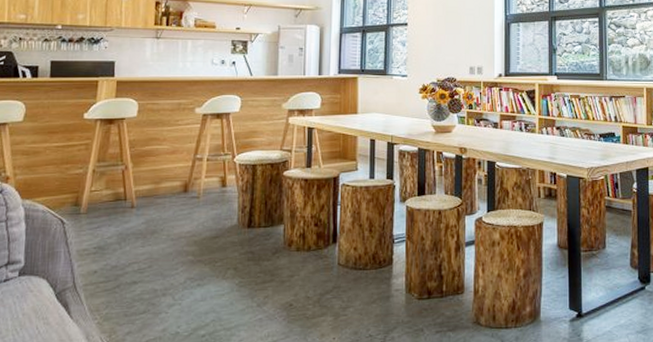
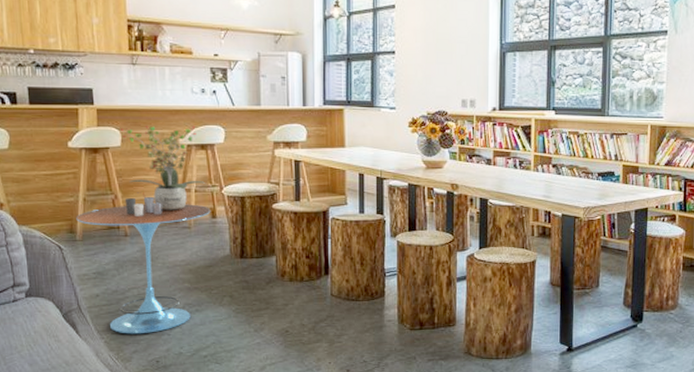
side table: none [83,161,222,314] -> present [76,191,211,334]
potted plant: none [137,95,217,180] -> present [119,125,205,210]

